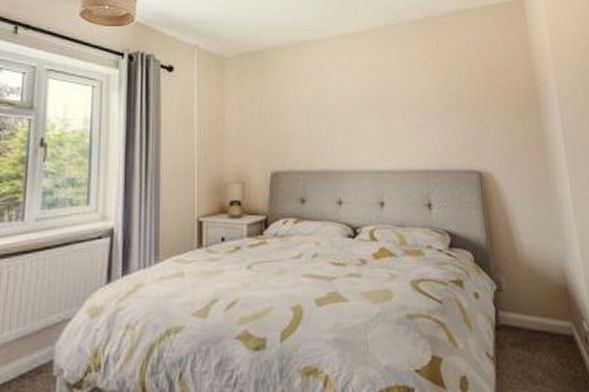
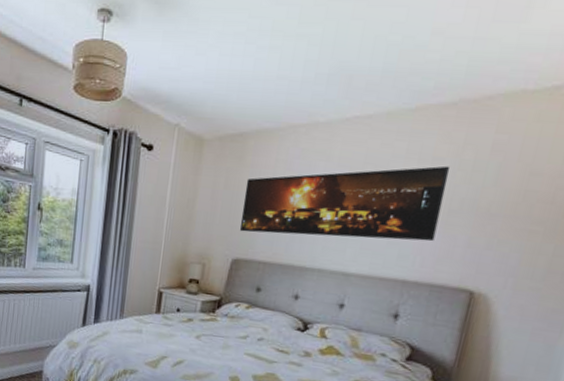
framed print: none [271,68,439,143] -> present [240,165,451,242]

